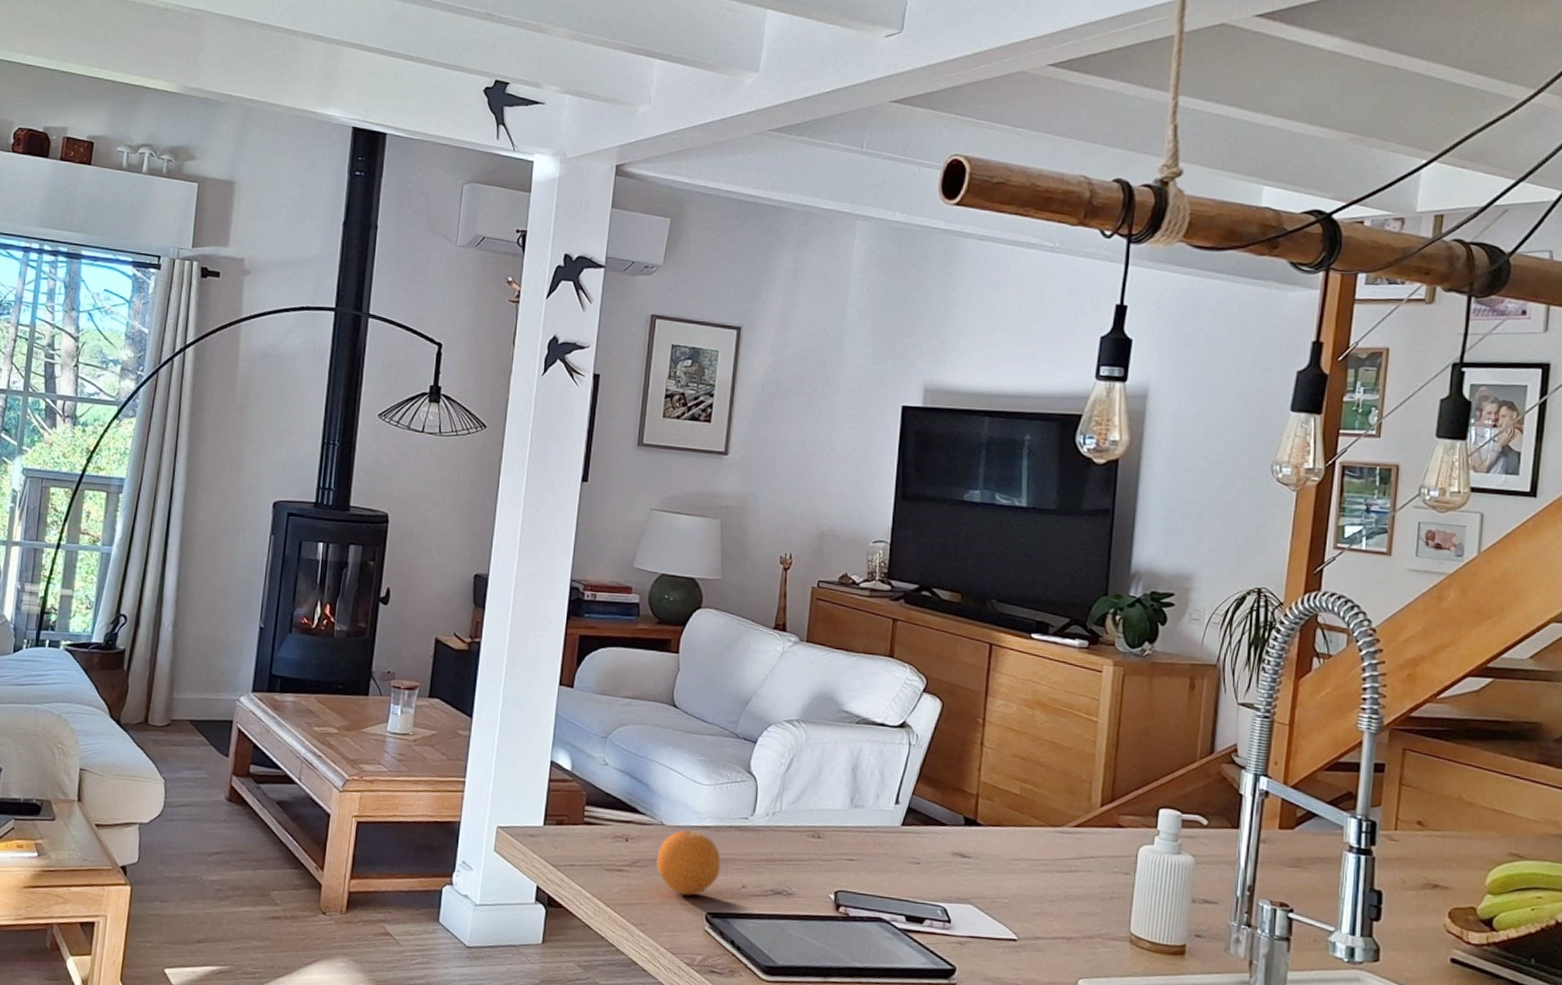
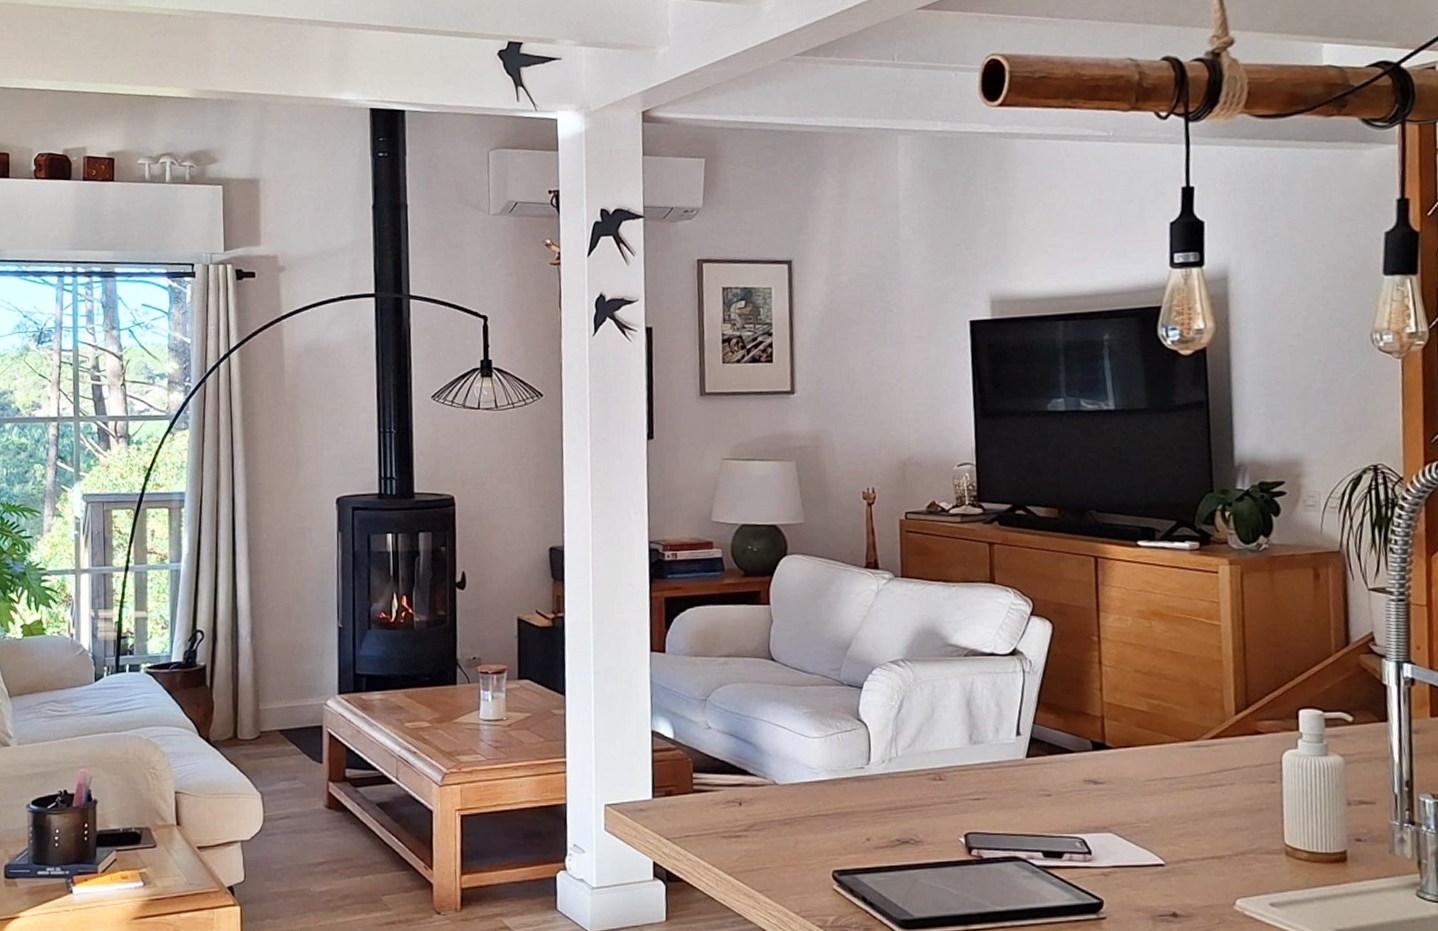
fruit: present [656,830,721,896] -> none [774,787,842,855]

